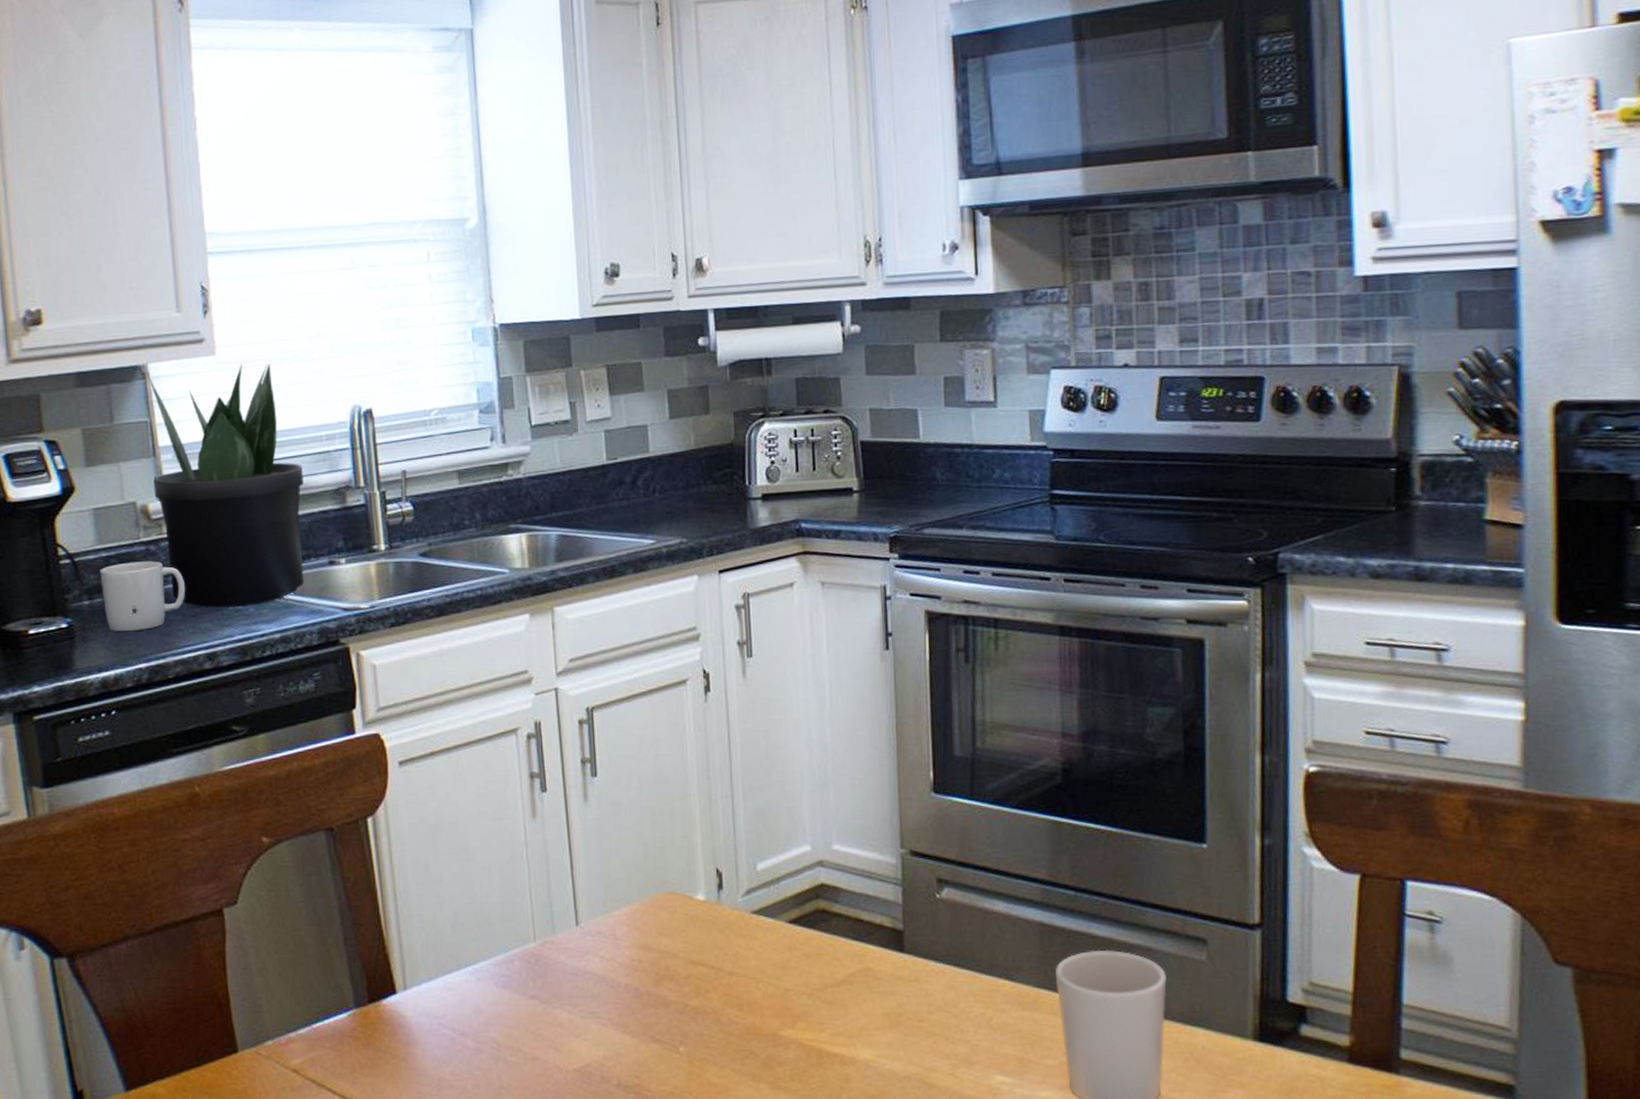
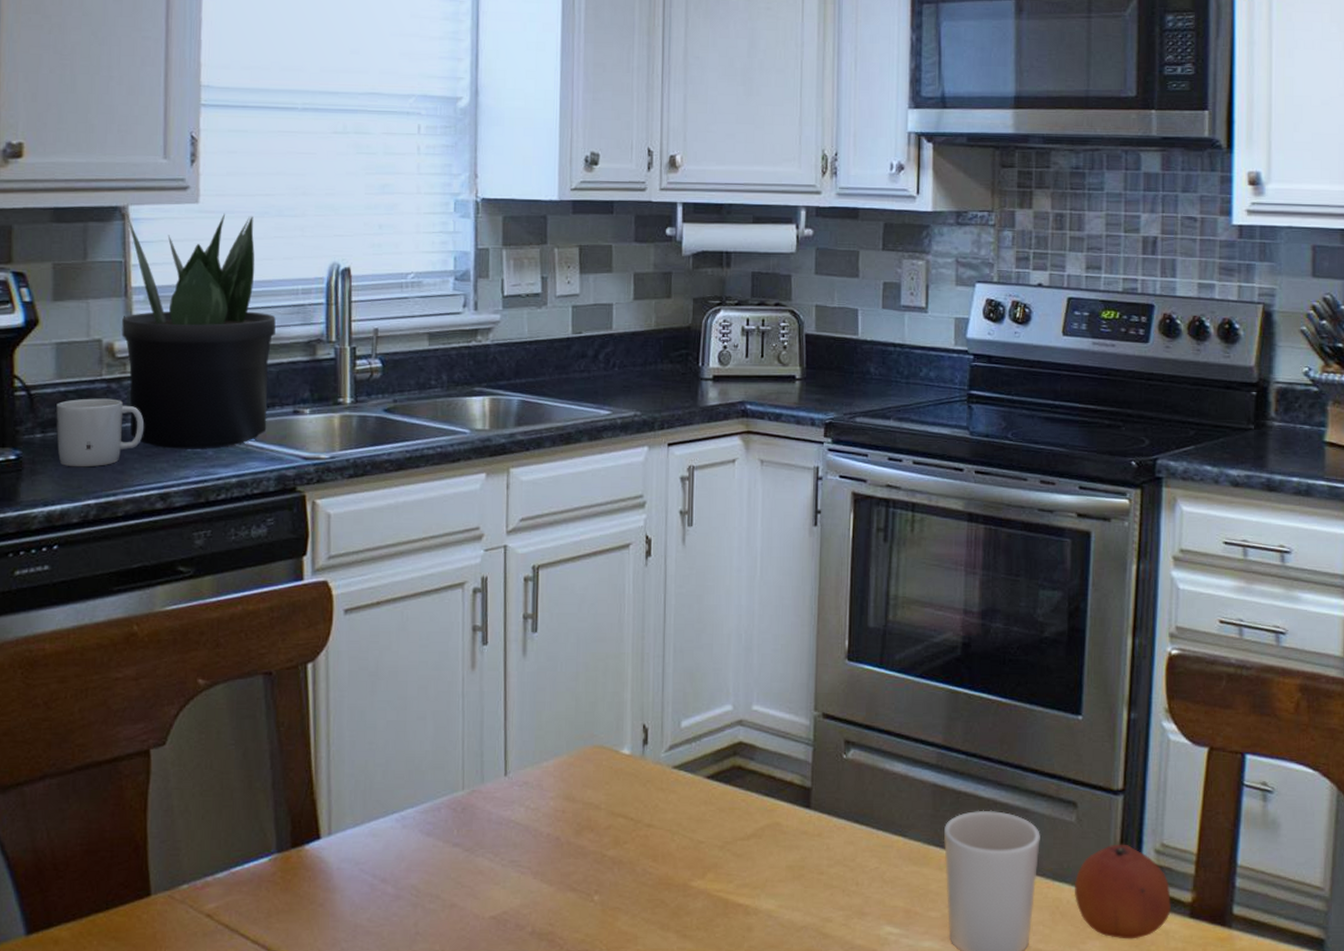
fruit: none [1209,983,1325,1087] -> present [1074,844,1171,939]

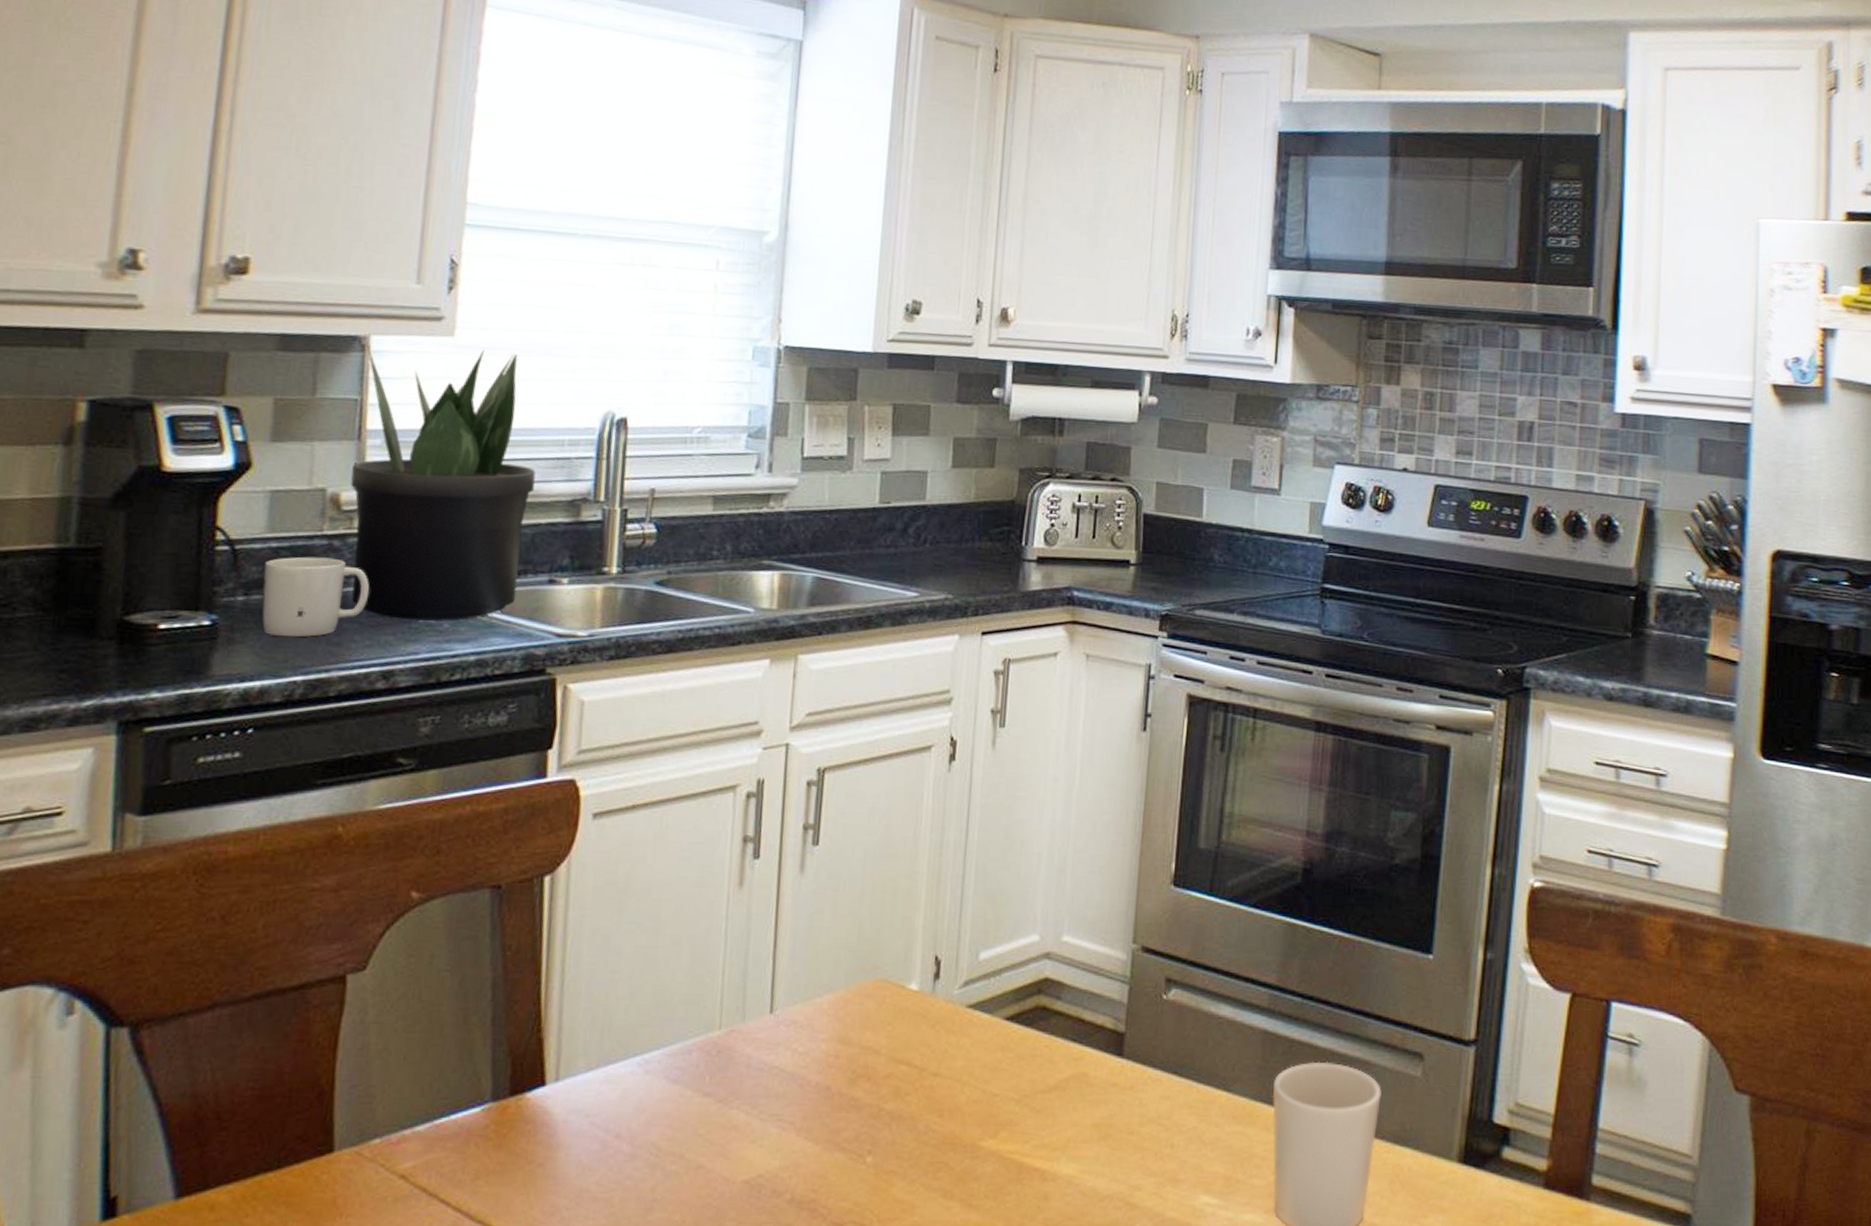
fruit: present [1074,844,1171,939] -> none [1416,1102,1524,1213]

